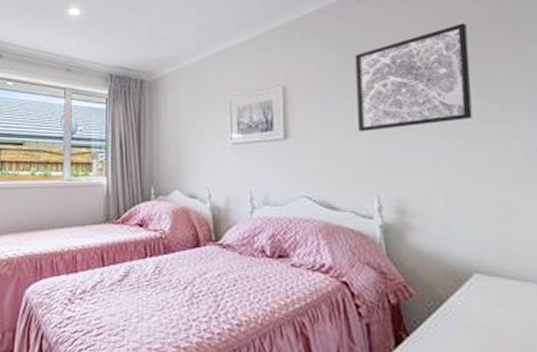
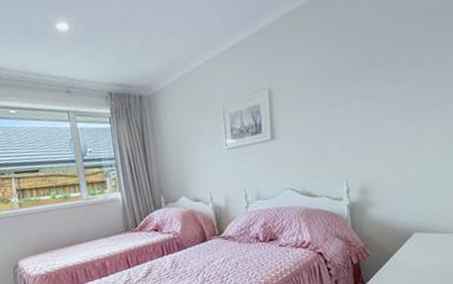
wall art: present [355,23,473,132] -> none [331,10,428,126]

